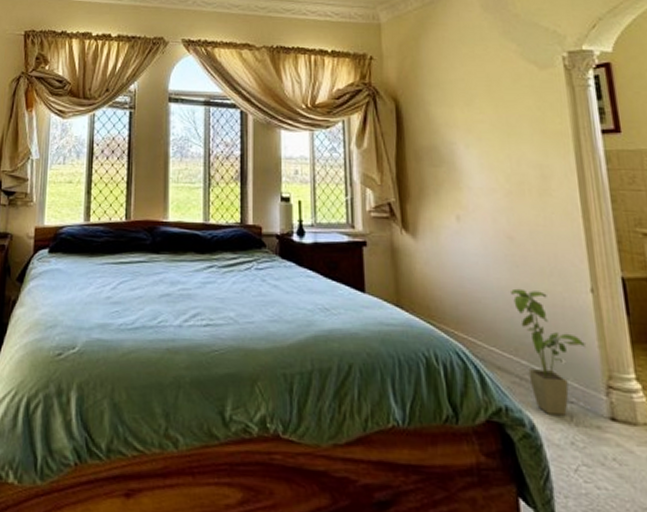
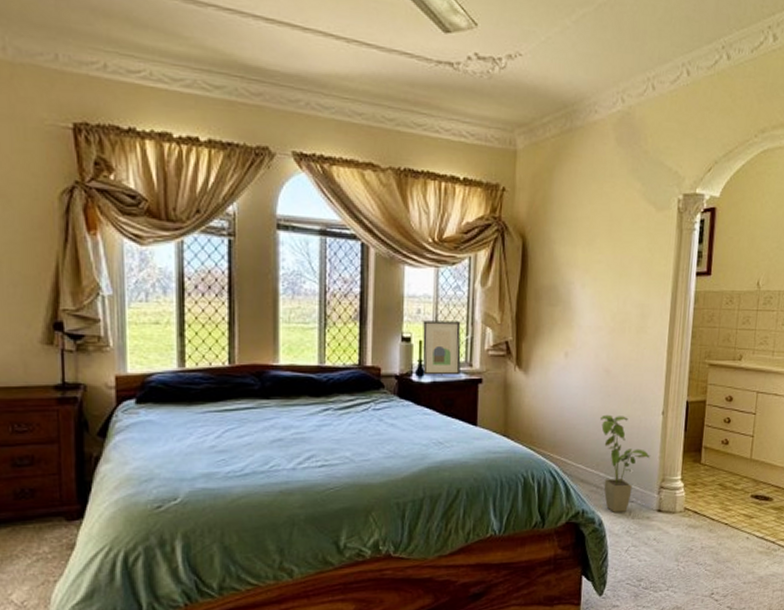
picture frame: none [301,181,343,237] -> present [422,320,461,376]

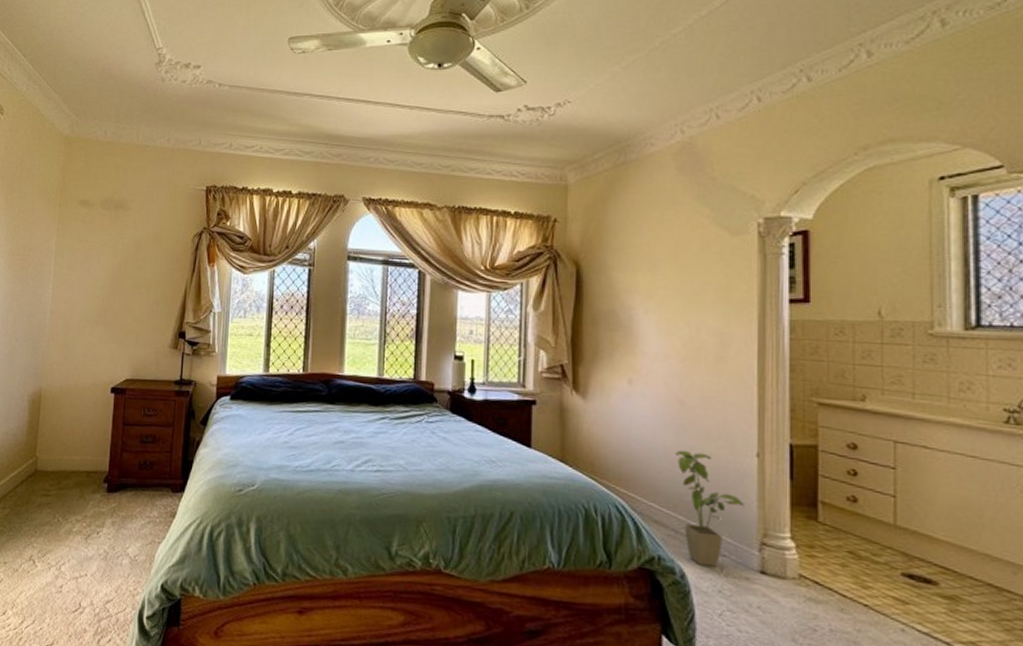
picture frame: present [422,320,461,376] -> none [474,341,514,396]

